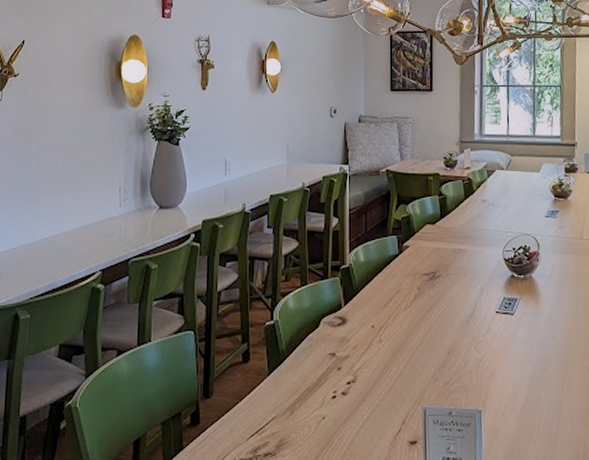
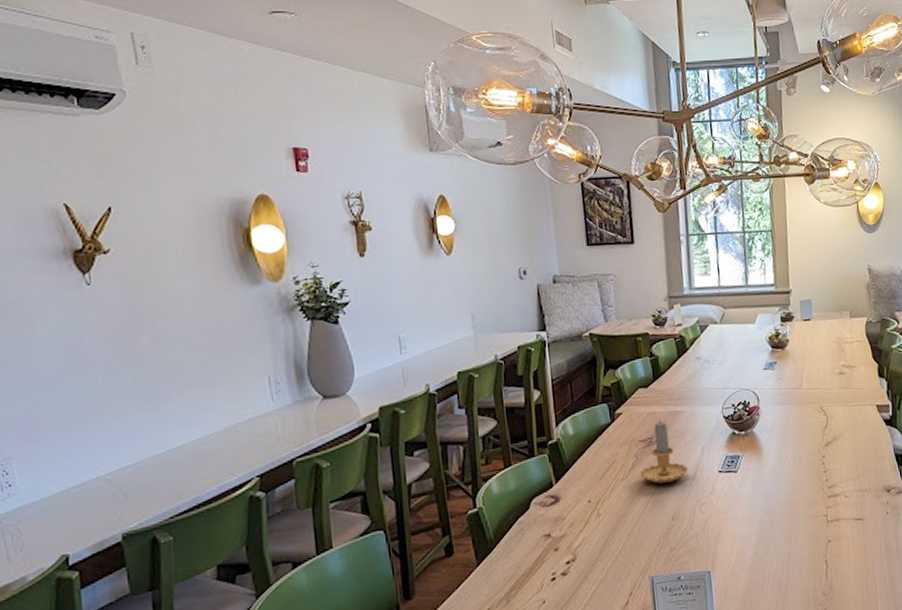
candle: none [422,256,467,317] -> present [640,420,688,484]

